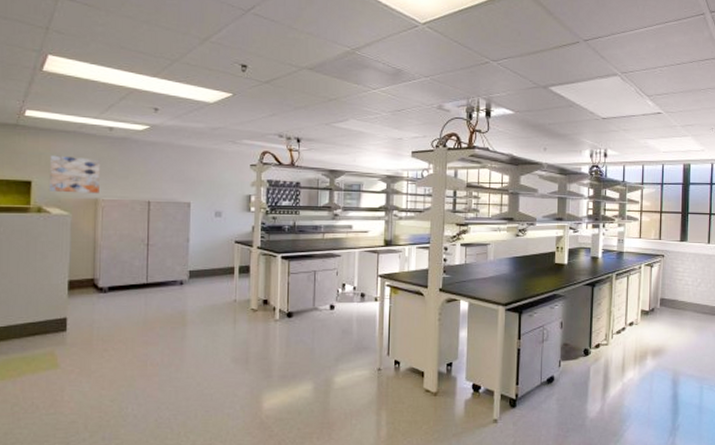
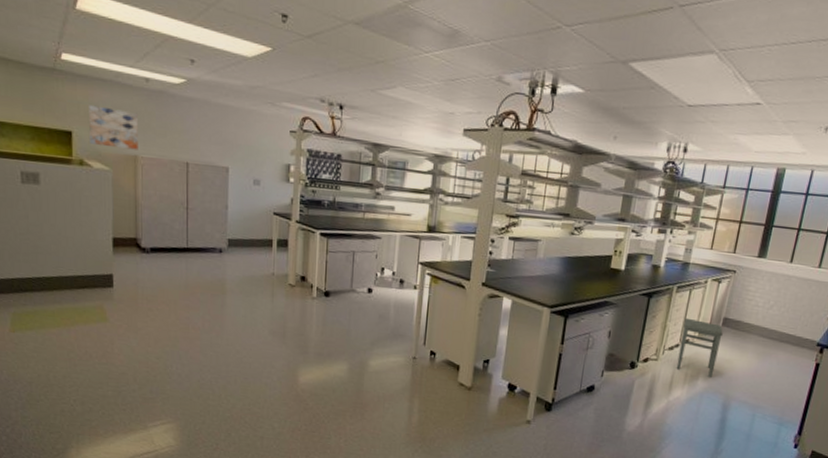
stool: none [626,302,662,357] -> present [676,317,723,379]

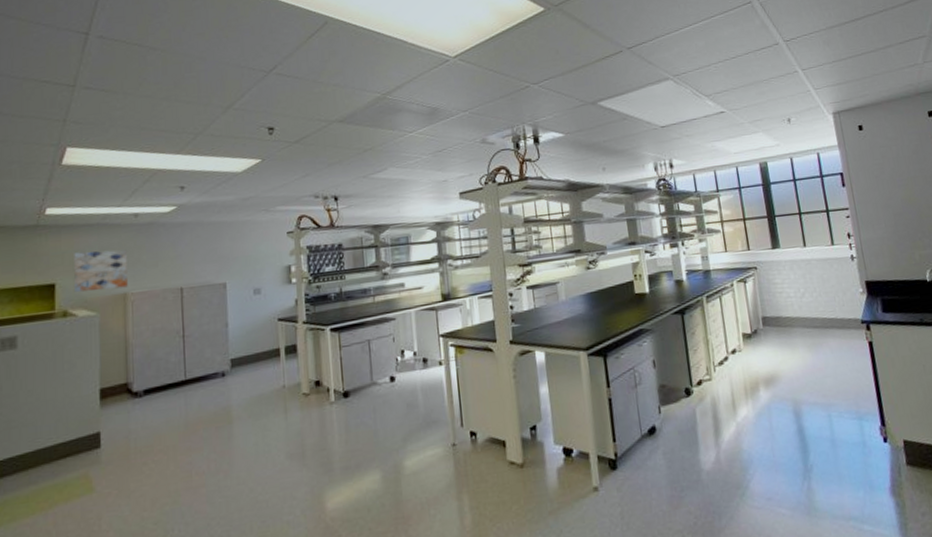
stool: present [676,317,723,379] -> none [724,325,773,386]

